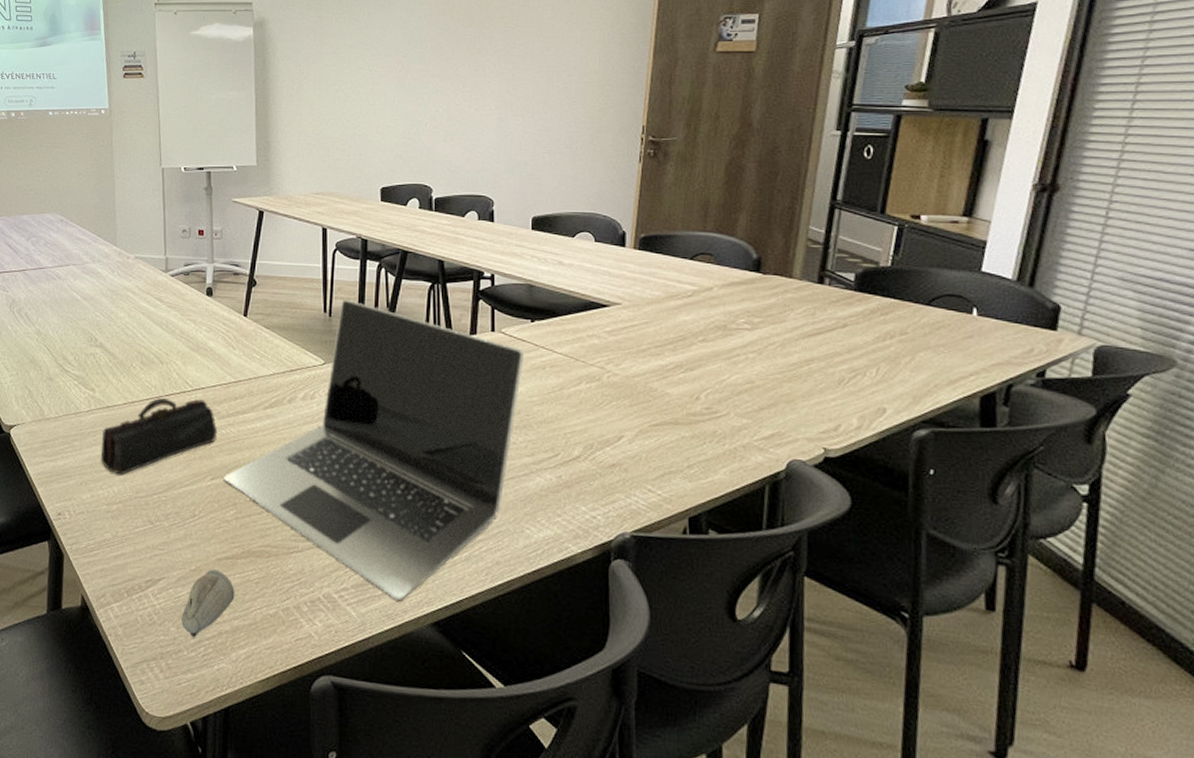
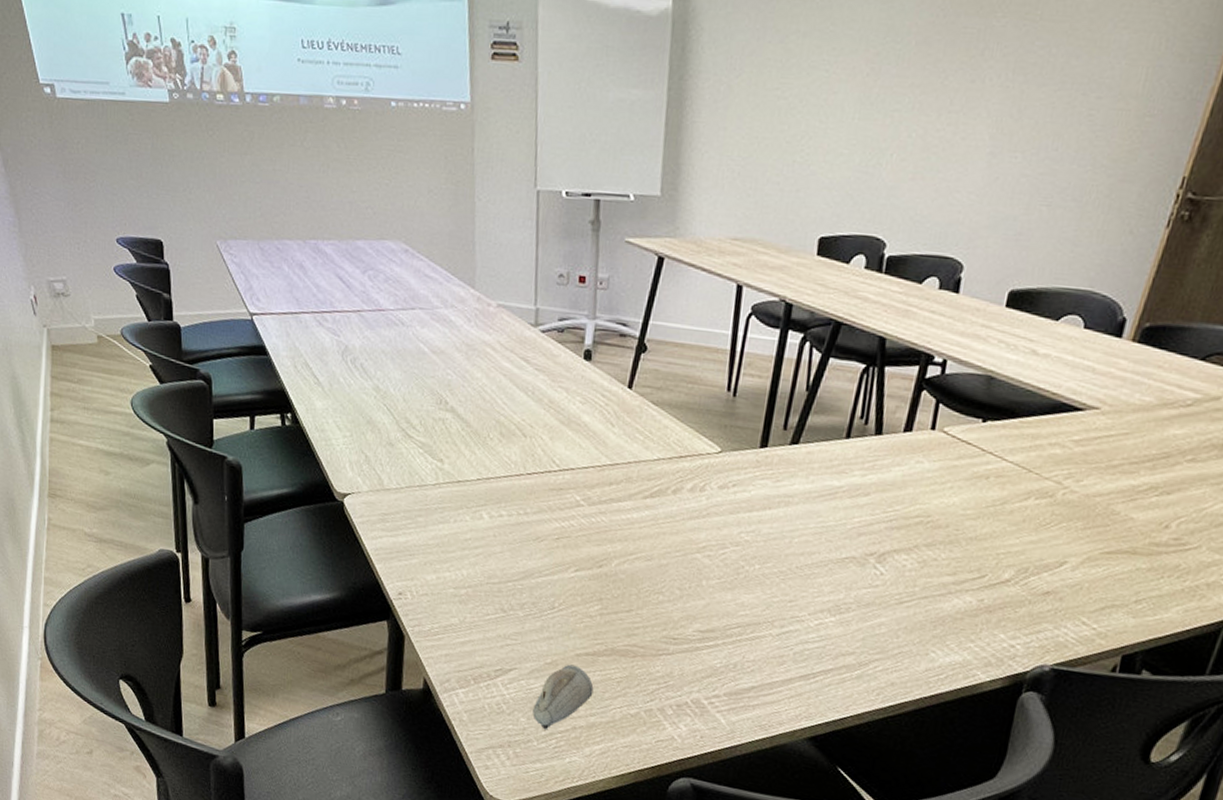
pencil case: present [101,398,218,475] -> none [449,476,587,558]
laptop: present [224,300,524,600] -> none [590,377,966,712]

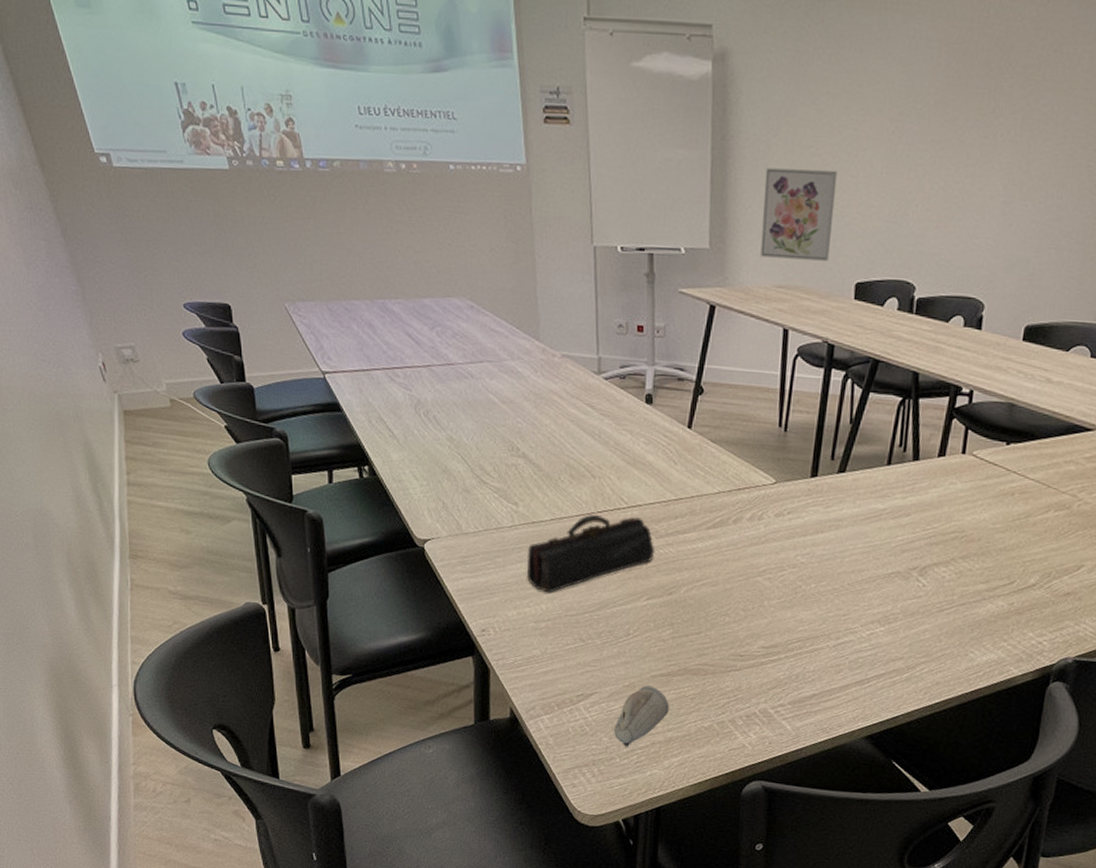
pencil case: none [449,476,587,558] -> present [527,515,655,593]
wall art: none [715,111,805,213] -> present [760,168,838,261]

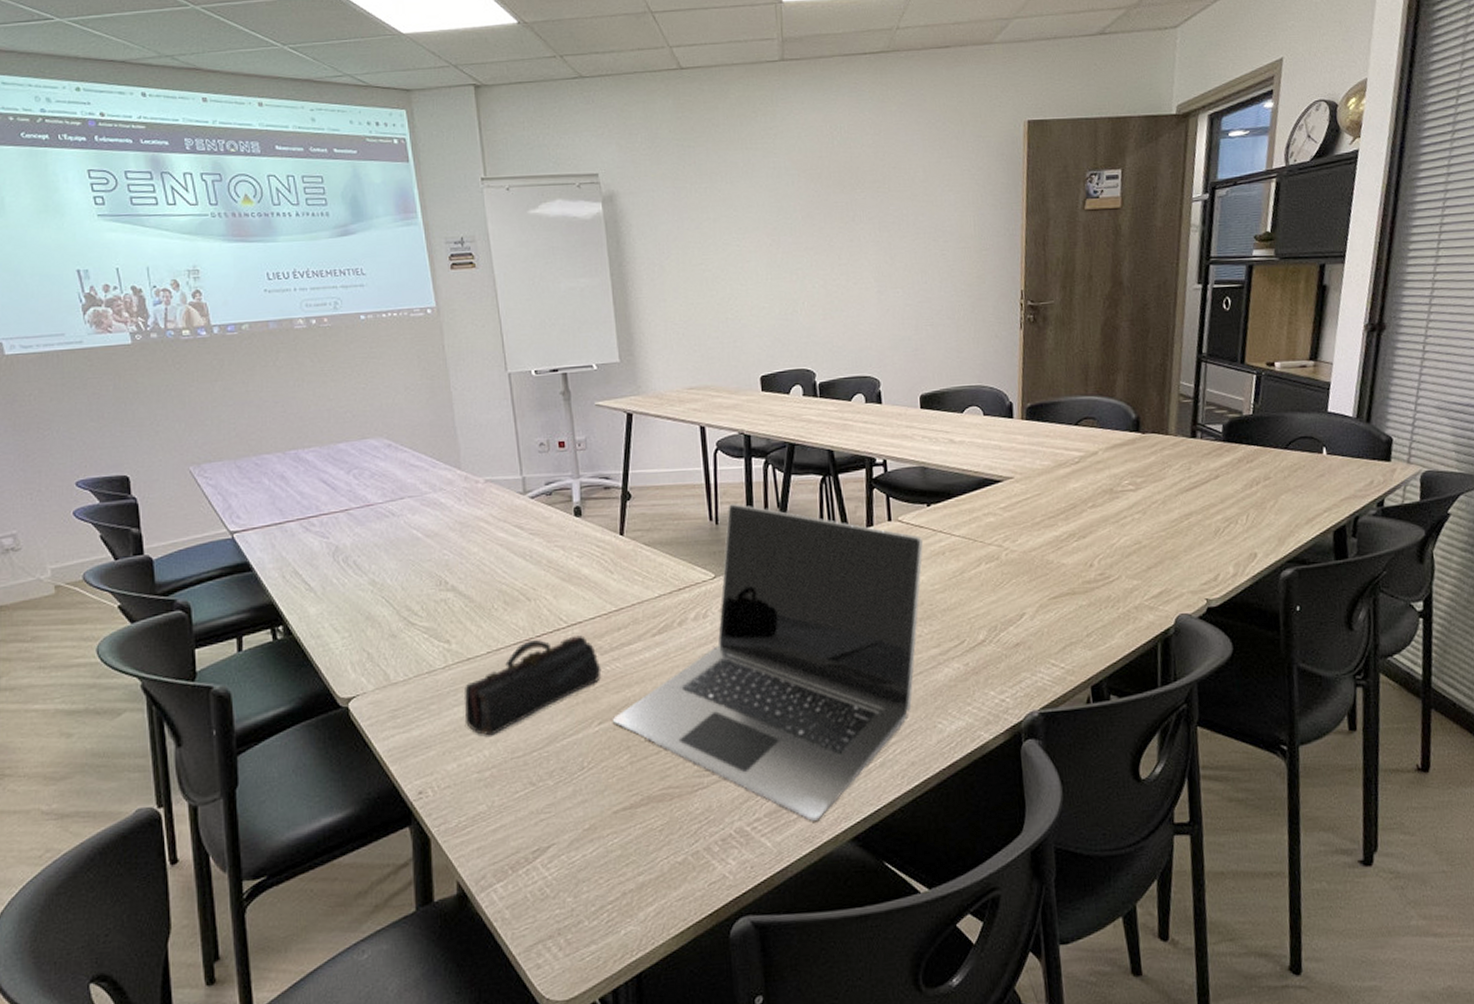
computer mouse: present [614,685,670,748] -> none [578,824,637,905]
laptop: none [661,413,994,716] -> present [613,504,923,821]
wall art: present [760,168,838,261] -> none [662,281,732,364]

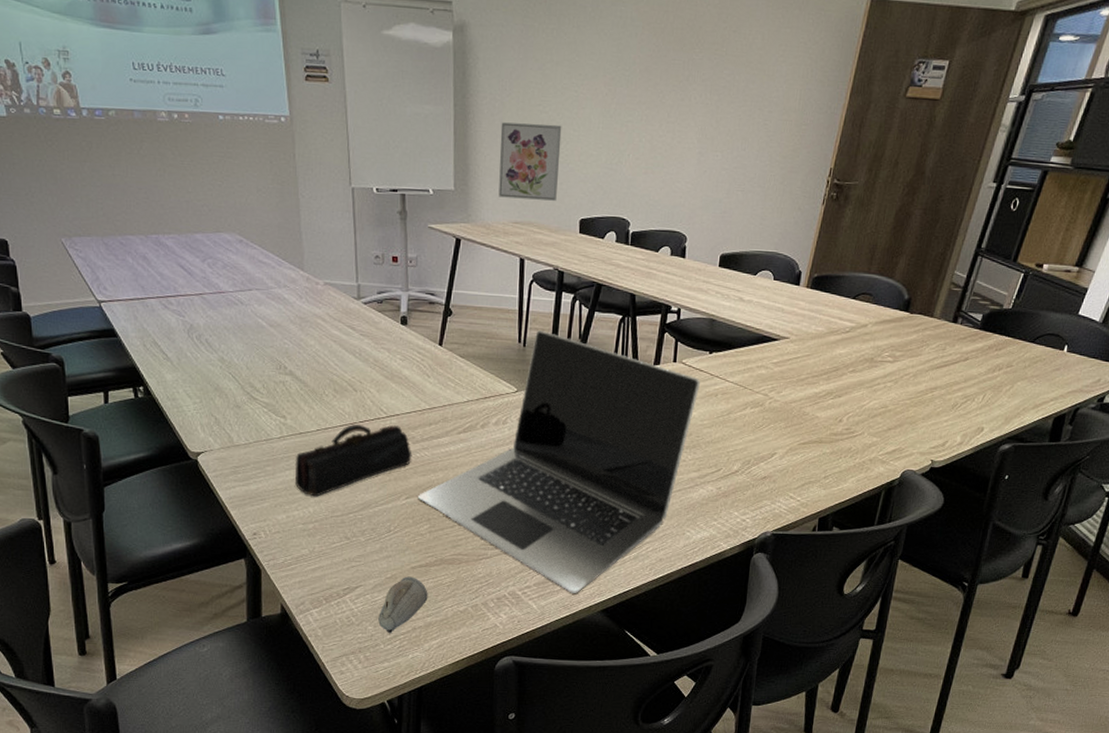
computer mouse: none [578,824,637,905] -> present [378,576,428,634]
wall art: none [662,281,732,364] -> present [498,122,562,201]

